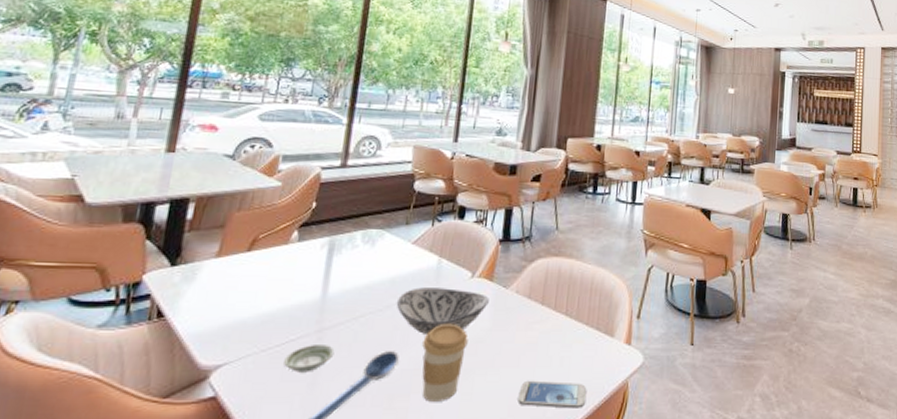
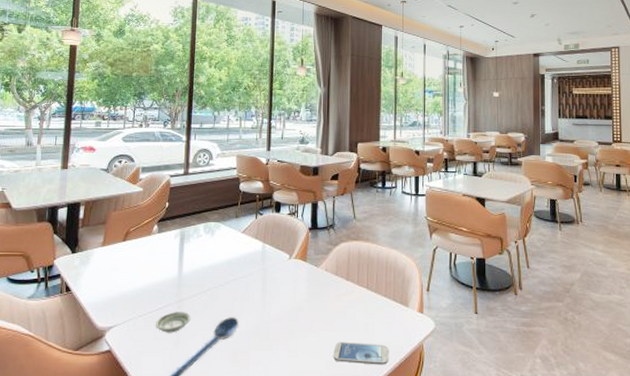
decorative bowl: present [396,287,489,334] -> none [233,267,305,304]
coffee cup: present [422,323,469,402] -> none [256,295,291,357]

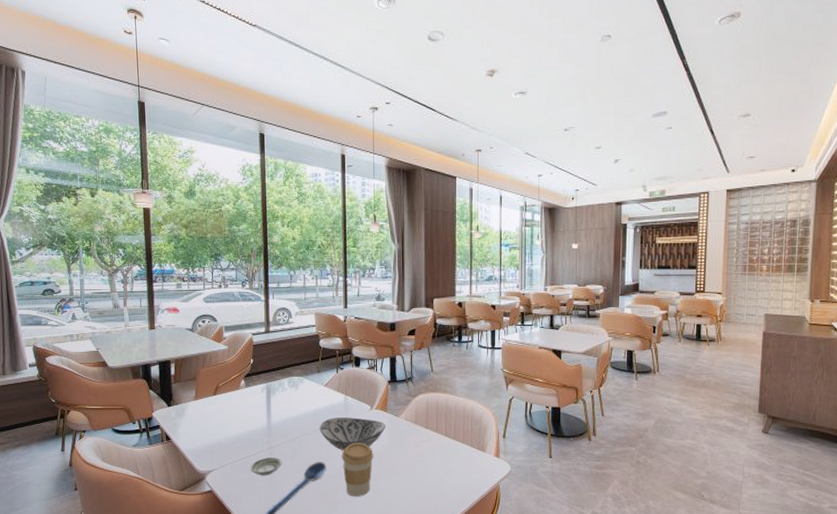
decorative bowl: none [233,267,305,304] -> present [319,417,386,450]
coffee cup: none [256,295,291,357] -> present [342,442,374,496]
smartphone: present [333,341,389,365] -> none [415,483,467,503]

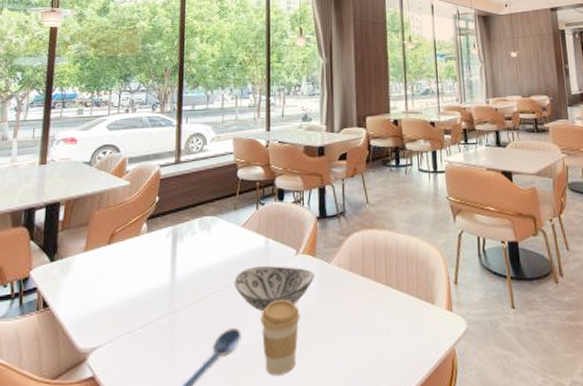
saucer: present [250,457,282,476] -> none [146,325,186,352]

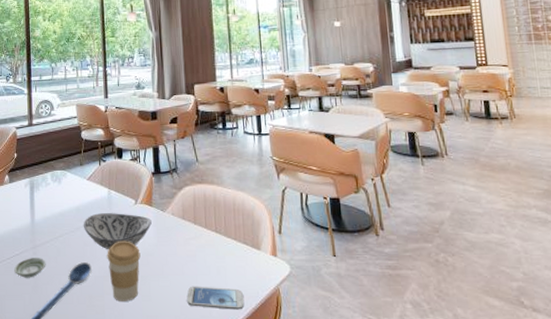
saucer: none [146,325,186,352] -> present [14,258,46,278]
smartphone: none [352,350,417,378] -> present [187,286,245,310]

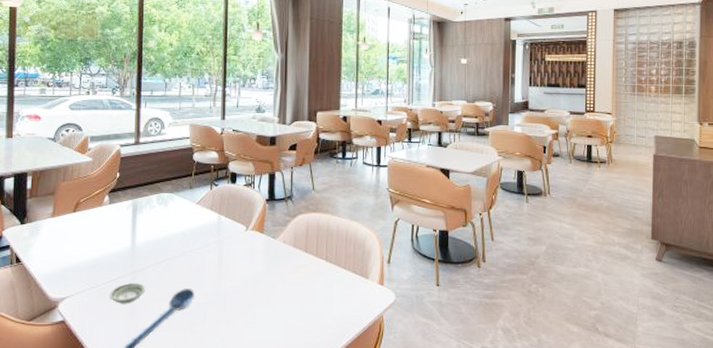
decorative bowl: present [83,213,152,249] -> none [188,239,262,275]
coffee cup: present [107,240,141,301] -> none [212,267,248,328]
smartphone: present [187,286,245,310] -> none [291,313,348,336]

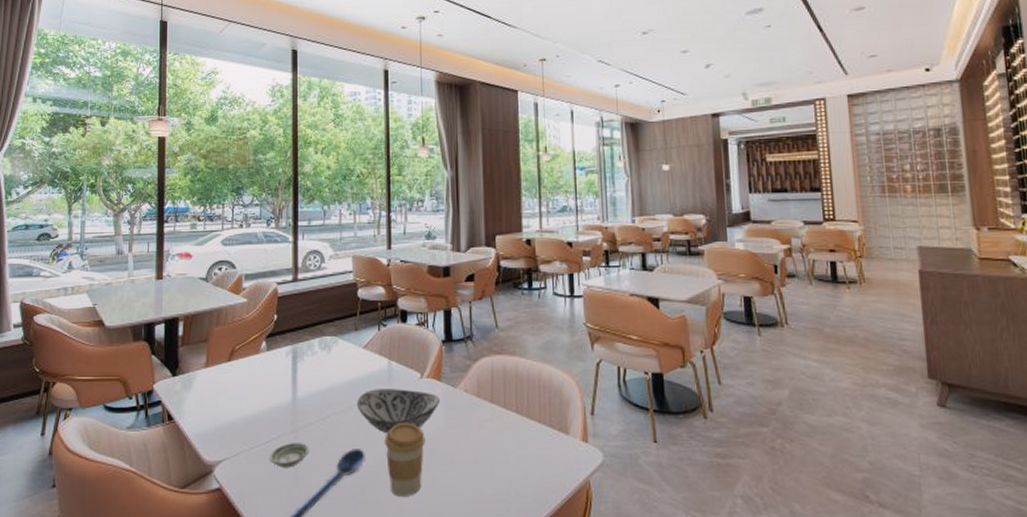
decorative bowl: none [188,239,262,275] -> present [356,389,440,433]
coffee cup: none [212,267,248,328] -> present [384,422,425,496]

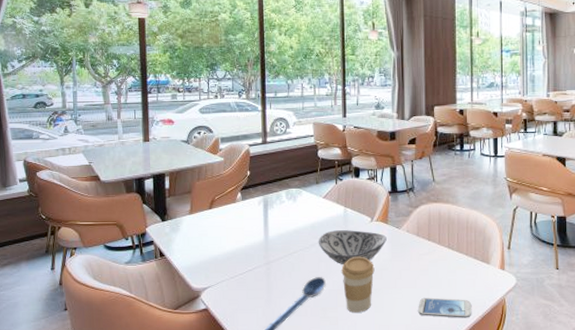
saucer: present [270,443,310,468] -> none [247,273,280,292]
smartphone: none [480,477,548,506] -> present [418,297,472,318]

